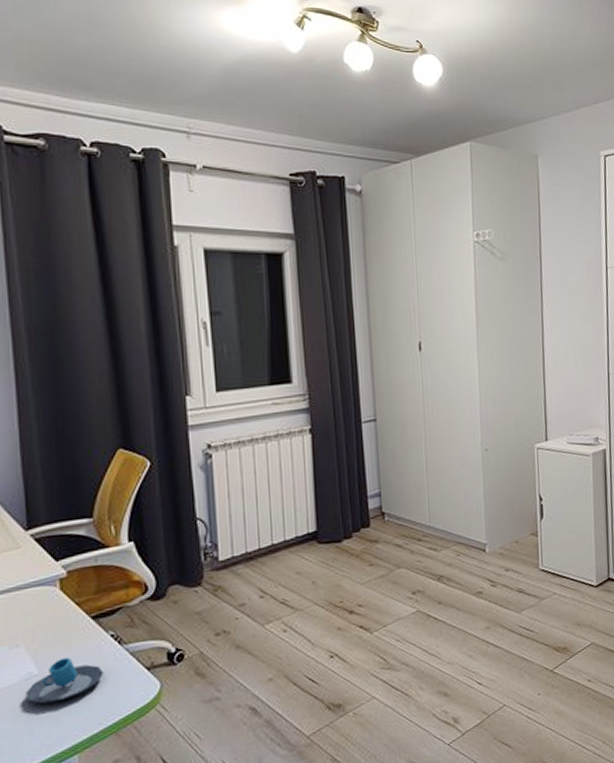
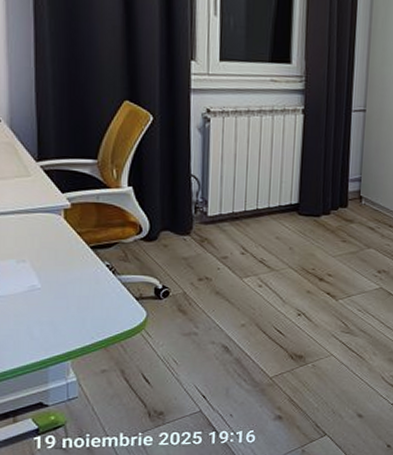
mug: present [25,657,103,704] -> none [29,278,98,314]

